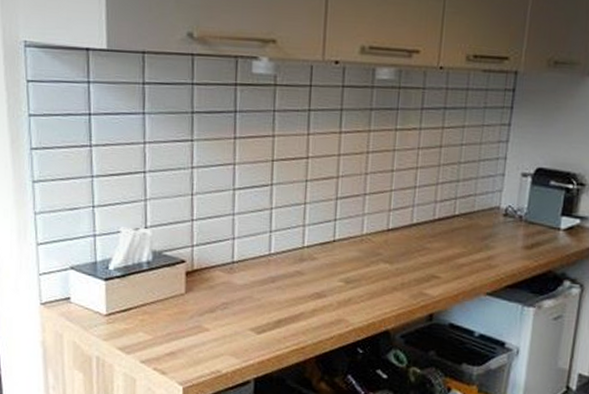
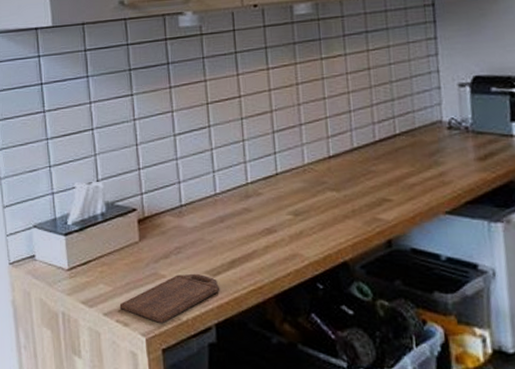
cutting board: none [158,329,262,375] -> present [119,273,219,324]

